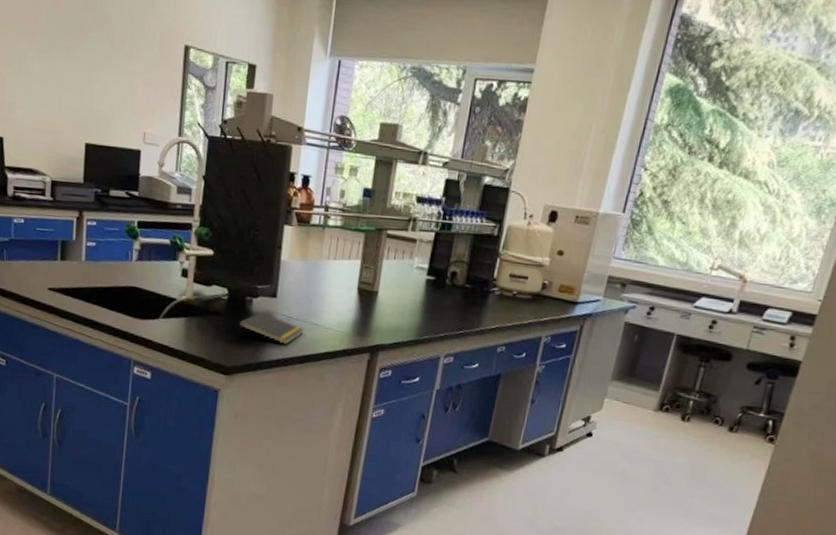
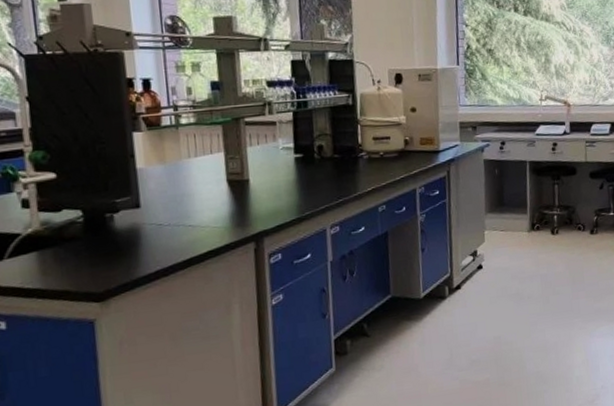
notepad: present [237,312,305,344] -> none [102,226,179,257]

